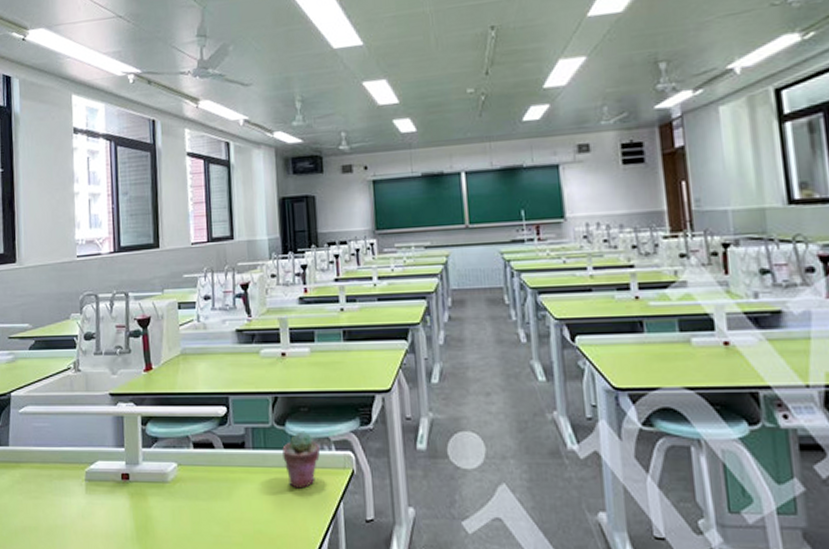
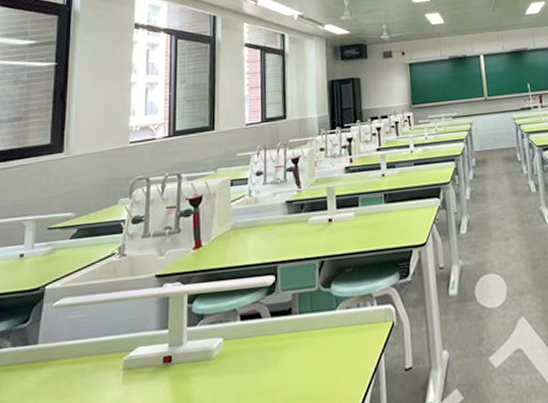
potted succulent: present [282,431,321,489] -> none [328,290,364,348]

